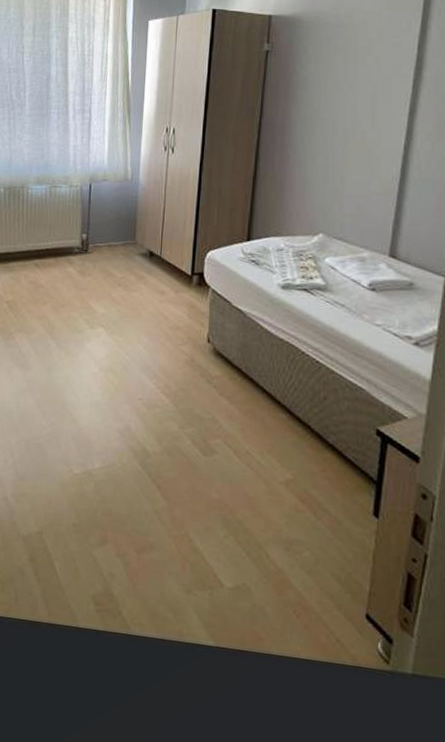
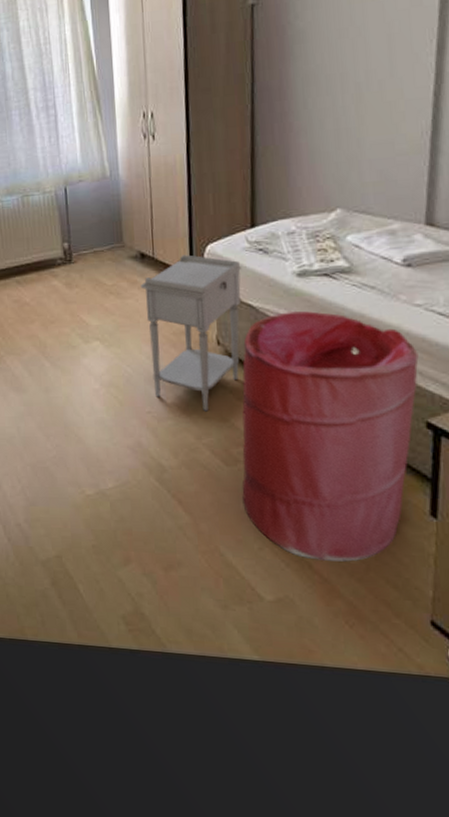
nightstand: none [146,258,235,403] -> present [140,255,241,412]
laundry hamper: none [214,318,375,554] -> present [242,310,419,562]

